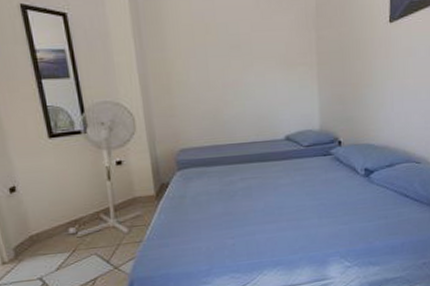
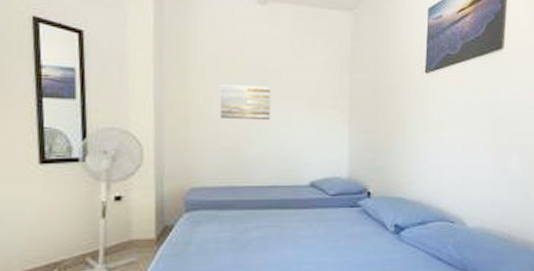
wall art: none [196,50,245,84] -> present [220,83,271,121]

